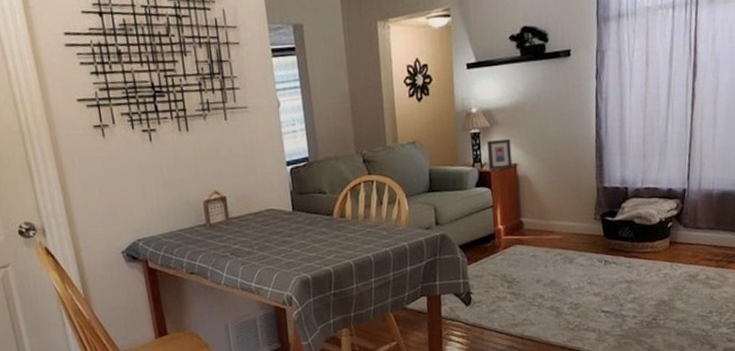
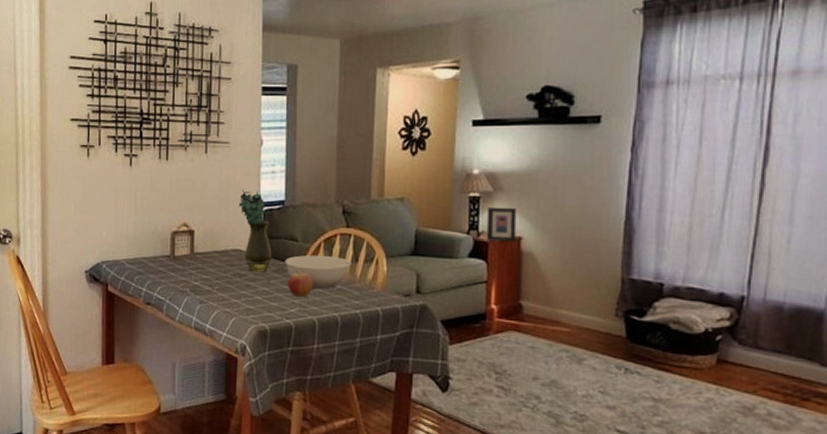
vase: none [265,151,304,228] -> present [238,189,272,272]
bowl: none [317,202,377,236] -> present [285,255,352,290]
fruit: none [321,220,346,245] -> present [287,270,314,297]

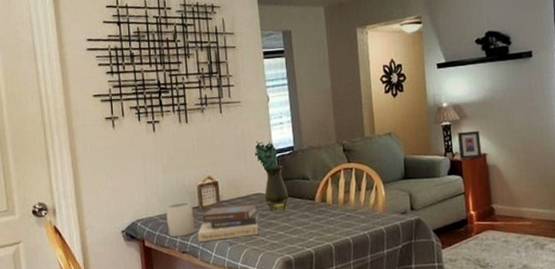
mug: none [133,248,164,287] -> present [166,201,196,237]
books: none [165,258,236,297] -> present [197,205,259,242]
bowl: present [285,255,352,290] -> none [300,188,356,219]
fruit: present [287,270,314,297] -> none [304,204,327,227]

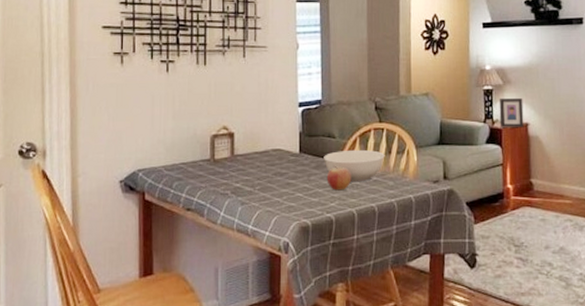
mug: present [166,201,196,237] -> none [172,153,204,192]
books: present [197,205,259,242] -> none [205,161,277,199]
vase: present [254,140,289,211] -> none [277,91,311,170]
bowl: none [300,188,356,219] -> present [324,149,385,183]
fruit: none [304,204,327,227] -> present [326,165,352,191]

